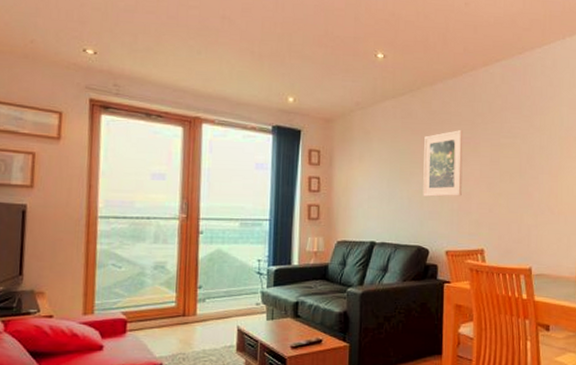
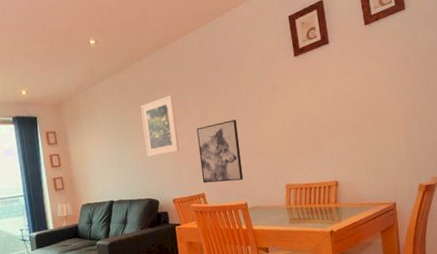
wall art: none [483,169,533,240] -> present [196,119,244,183]

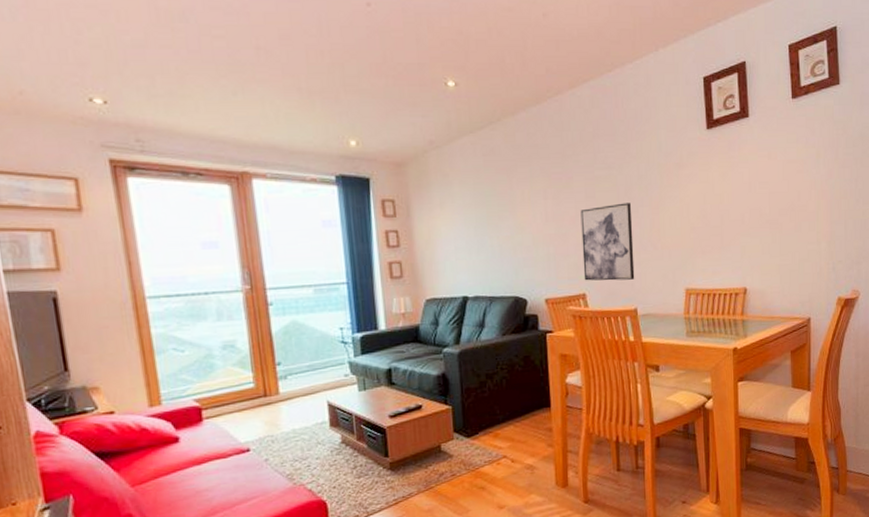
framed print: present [141,94,179,157] -> none [511,163,557,242]

